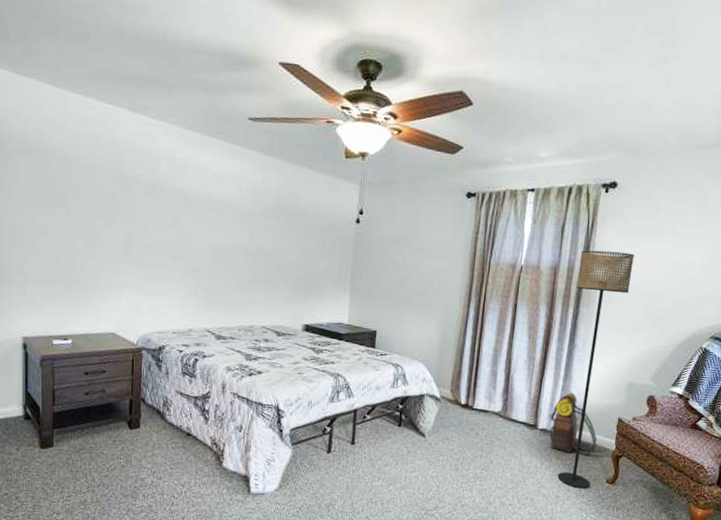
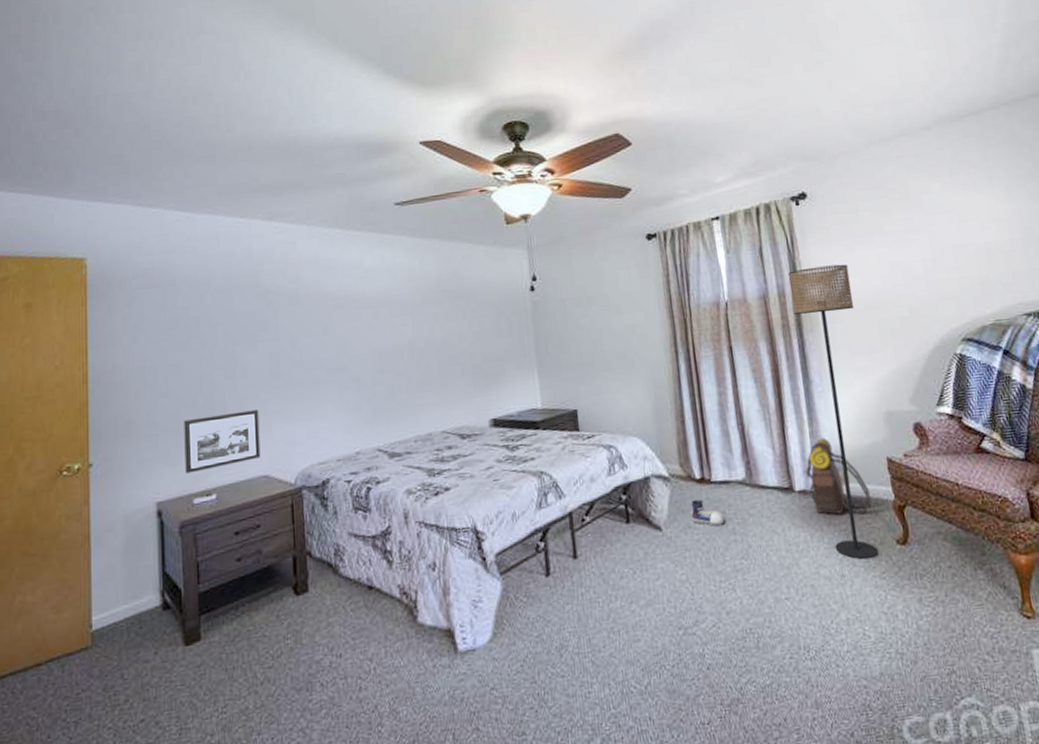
picture frame: none [47,275,111,320] -> present [184,409,261,474]
shoe: none [450,419,477,443] -> present [691,499,725,527]

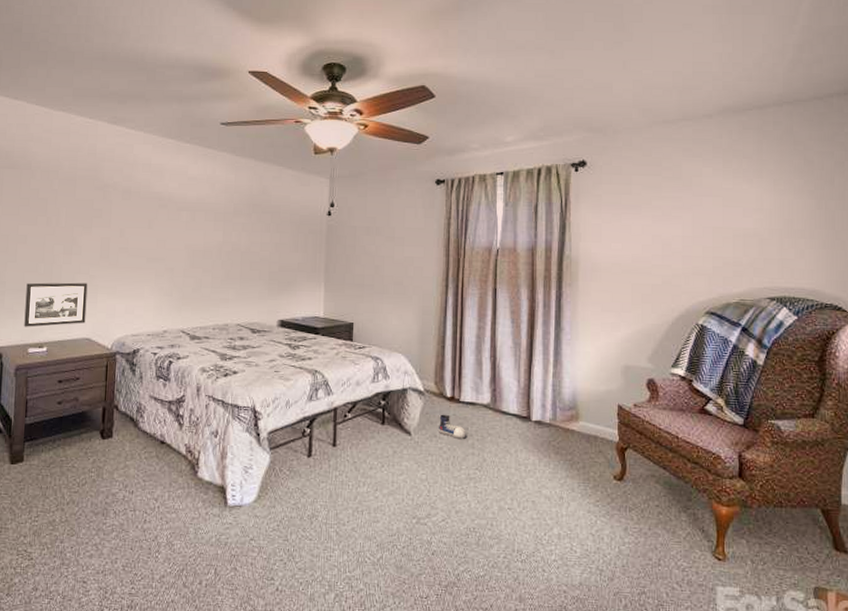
floor lamp: present [787,264,878,560] -> none [556,229,613,488]
backpack: present [806,437,871,515] -> none [544,379,597,448]

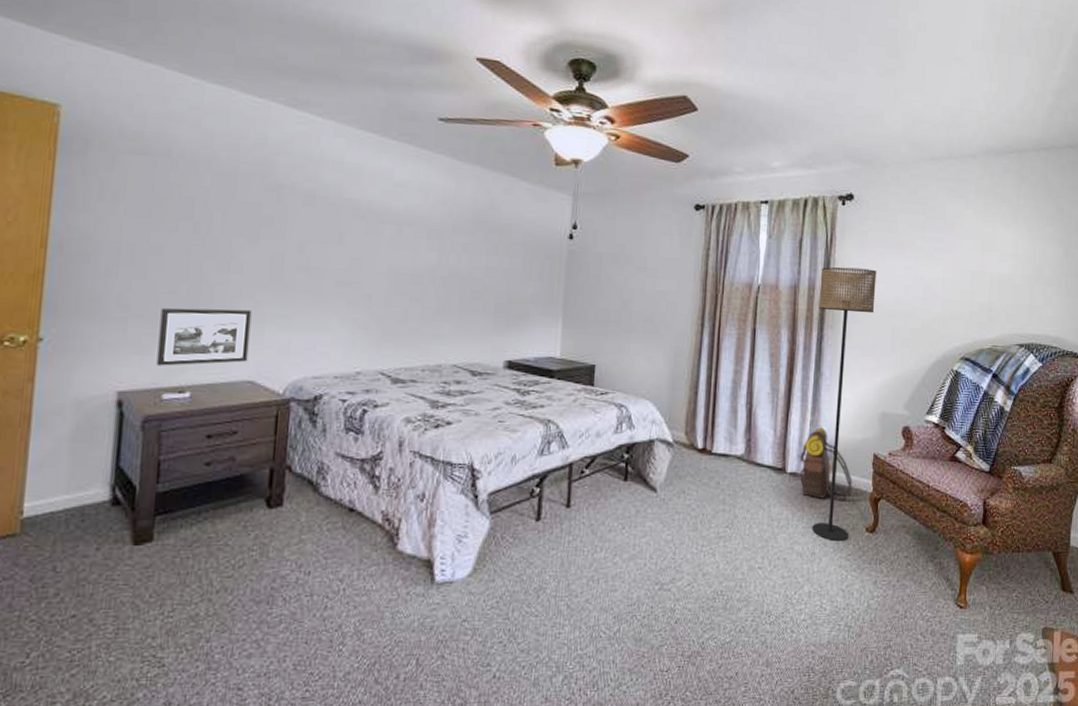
shoe: present [438,414,466,440] -> none [686,467,717,495]
backpack: none [544,379,597,448] -> present [799,427,852,500]
floor lamp: none [556,229,613,488] -> present [812,267,877,542]

